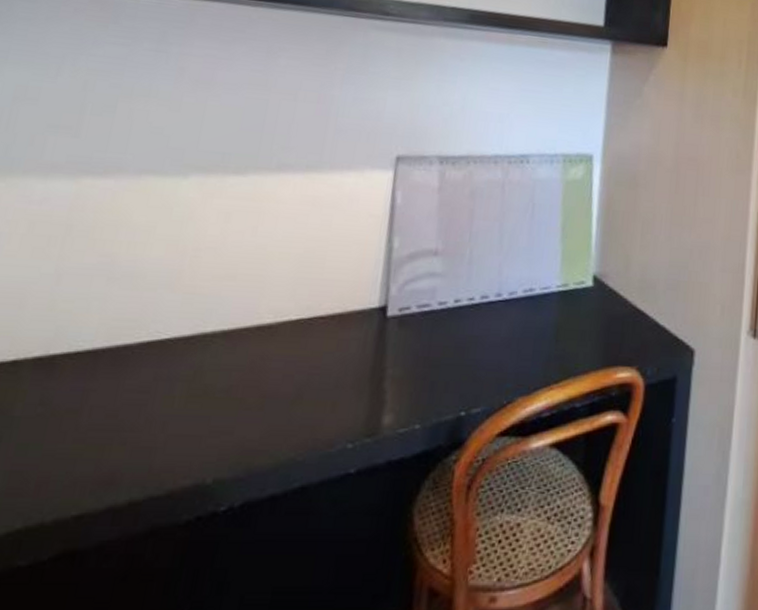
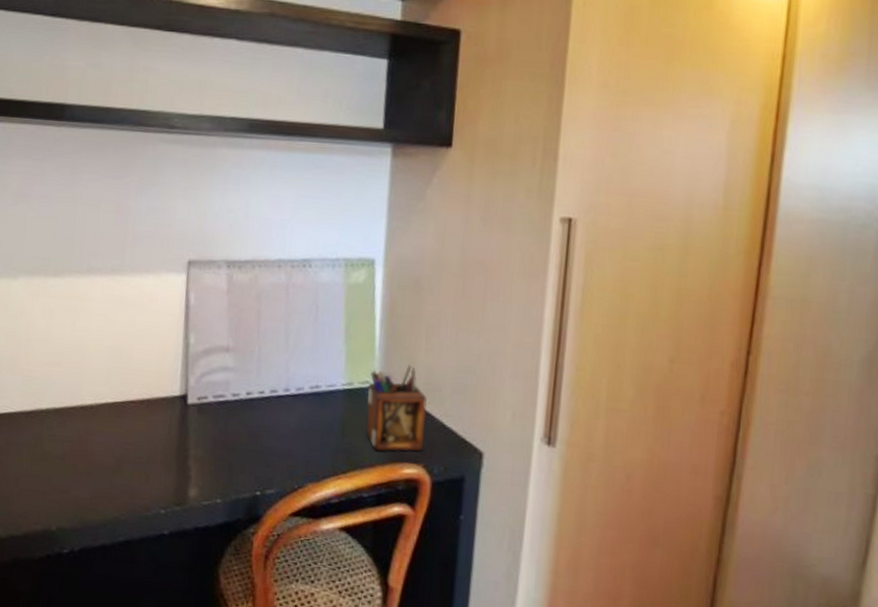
desk organizer: none [579,262,641,356] -> present [365,365,427,452]

